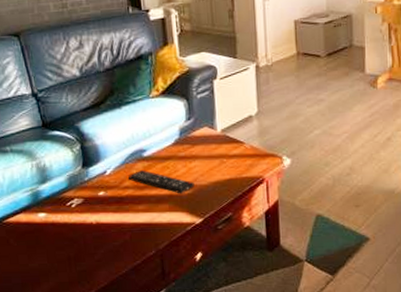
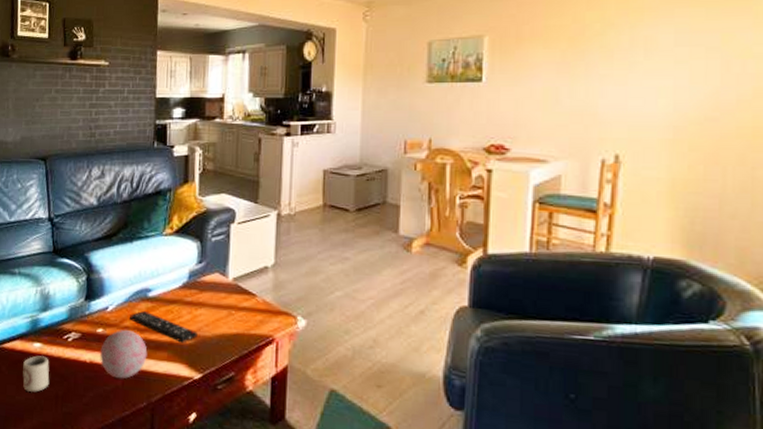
cup: none [30,224,60,258] -> present [22,355,50,392]
decorative orb: none [104,189,150,234] -> present [99,329,148,379]

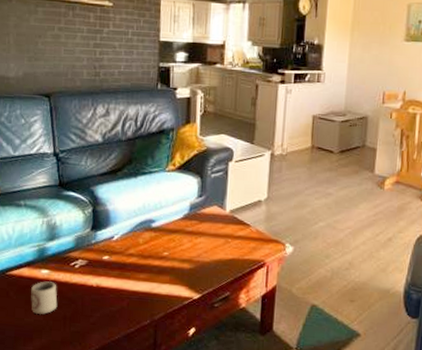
decorative orb: present [99,329,148,379] -> none [105,256,151,301]
remote control: present [130,310,198,343] -> none [134,239,197,268]

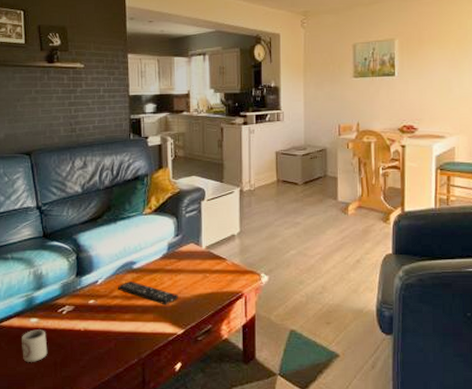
remote control: none [134,239,197,268] -> present [118,280,179,305]

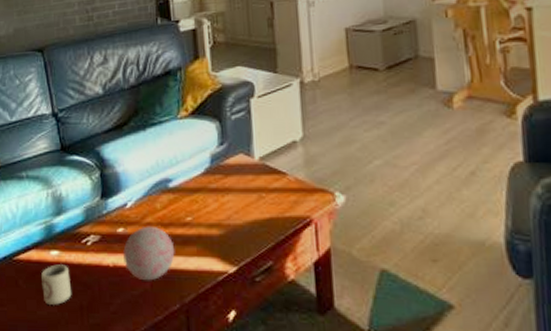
decorative orb: none [92,298,136,342] -> present [122,225,175,281]
remote control: present [118,280,179,305] -> none [151,203,228,235]

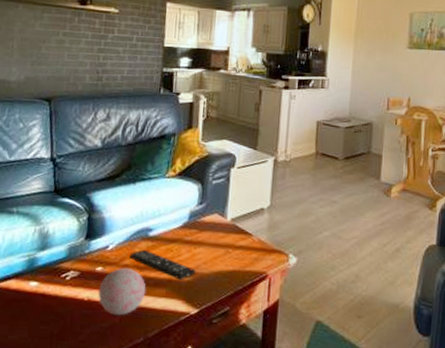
cup: present [40,264,72,305] -> none [16,294,46,331]
remote control: none [151,203,228,235] -> present [130,249,196,280]

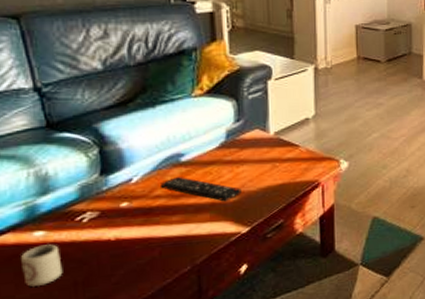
cup: none [16,294,46,331] -> present [19,244,63,287]
decorative orb: present [97,267,146,316] -> none [126,198,187,250]

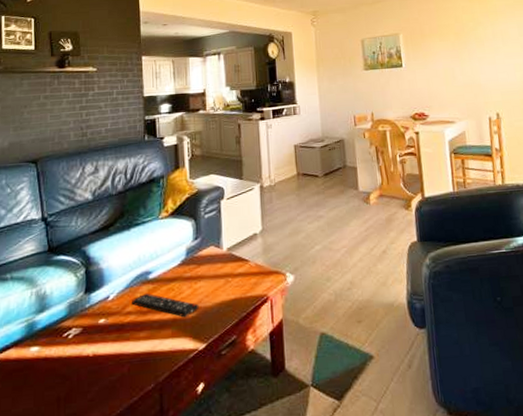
cup: present [19,244,63,287] -> none [18,359,50,401]

